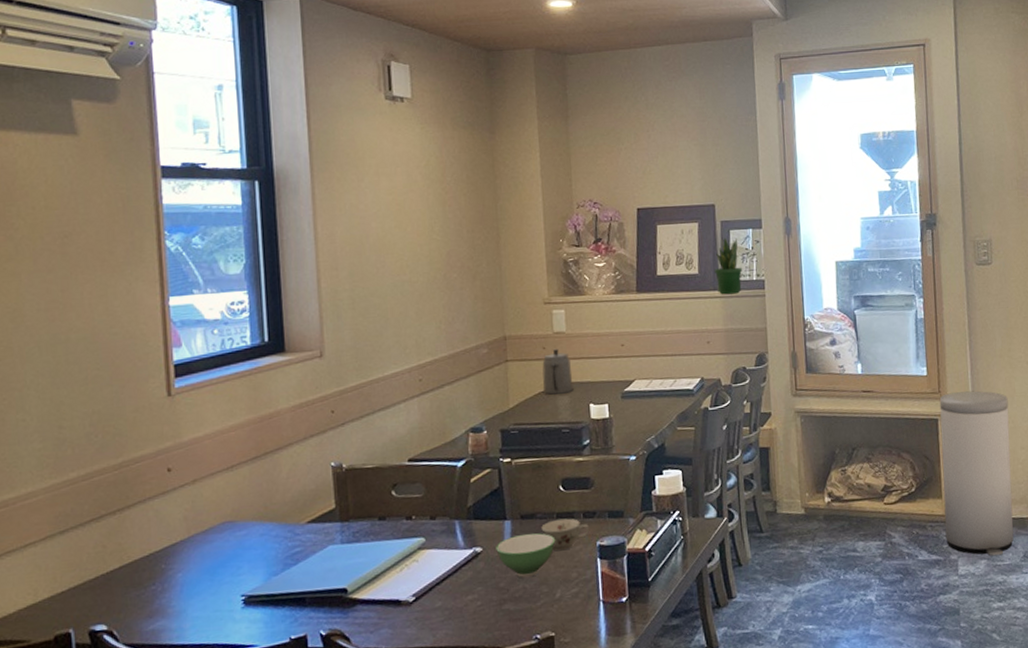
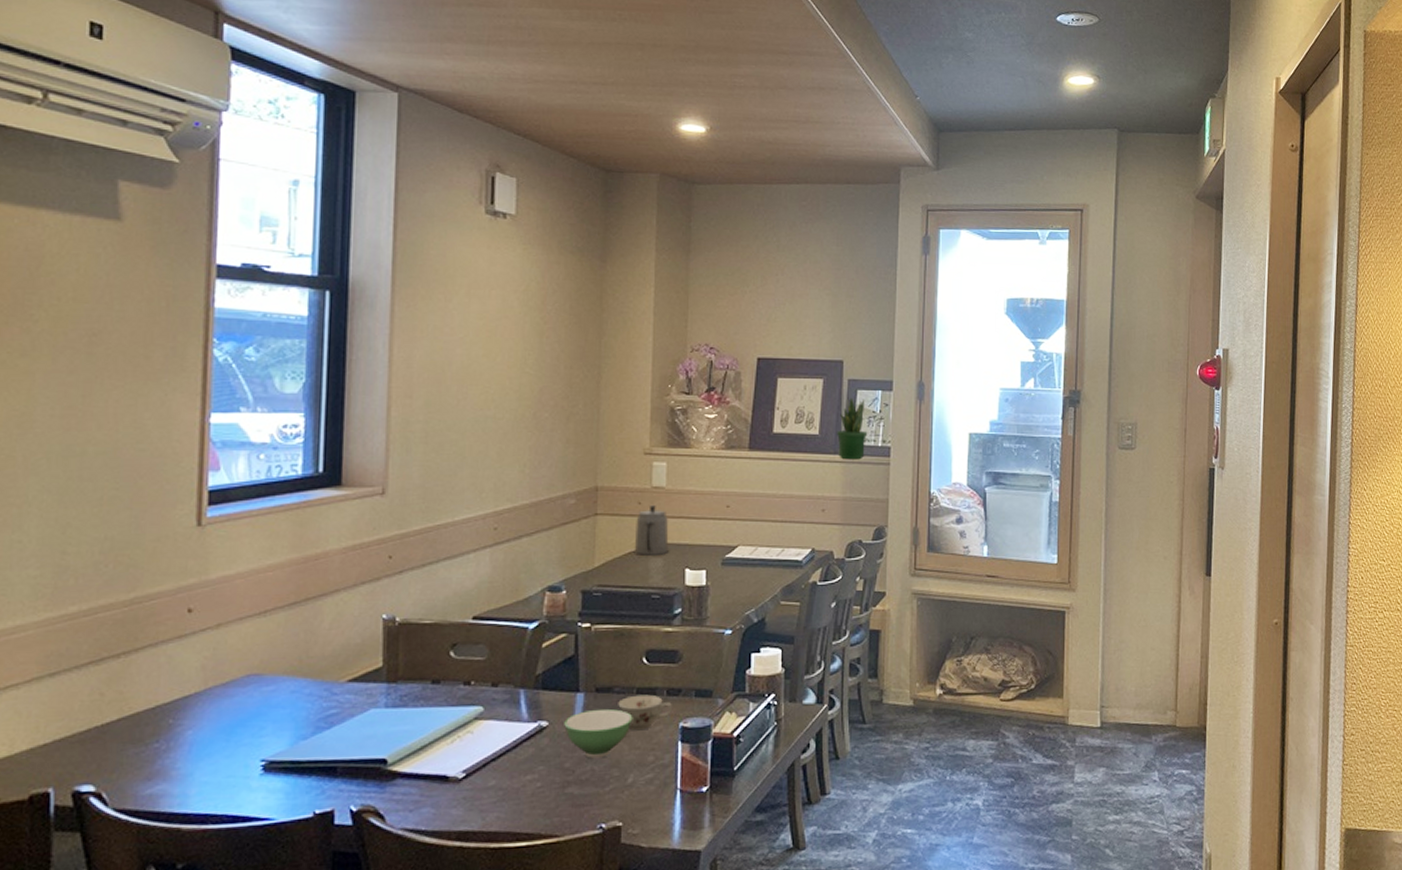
pedal bin: present [939,391,1014,557] -> none [1063,584,1141,765]

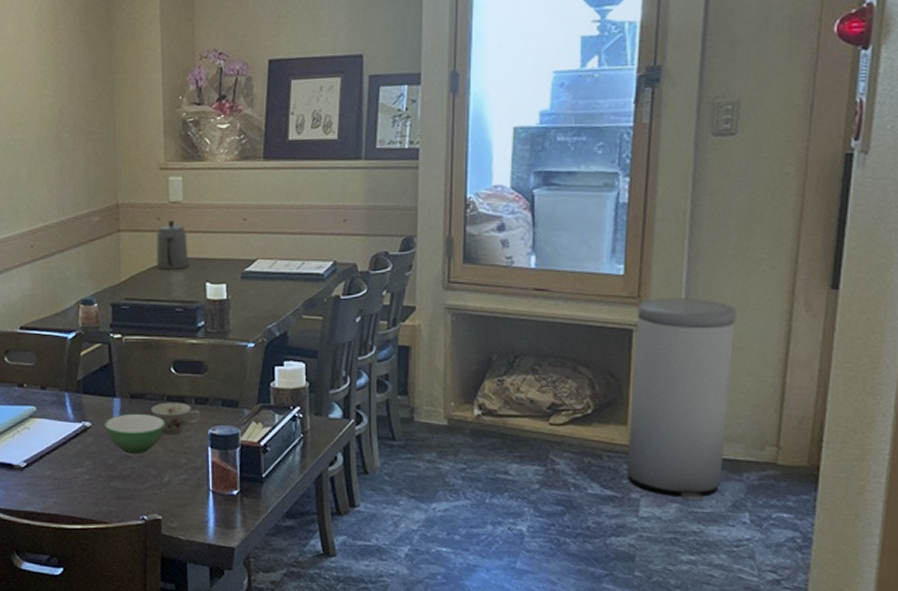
planter: present [837,398,868,460] -> none [358,96,393,165]
pedal bin: none [1063,584,1141,765] -> present [626,298,736,501]

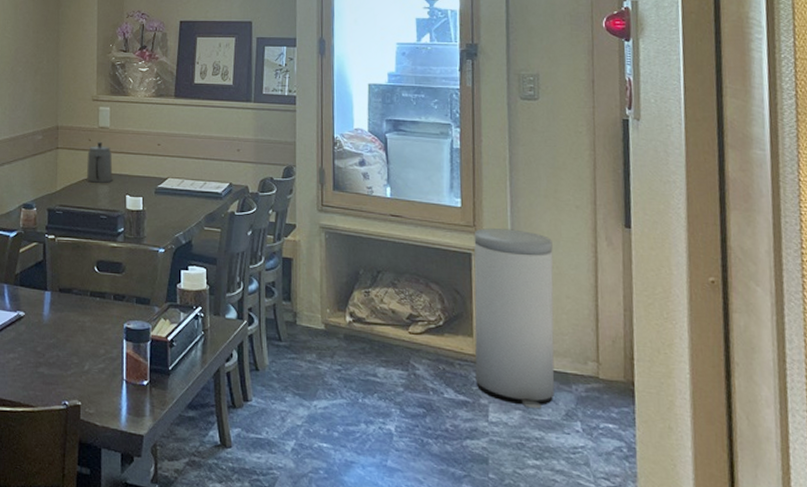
bowl: present [105,413,166,458] -> none [36,305,88,347]
teacup: present [151,402,202,435] -> none [76,297,119,327]

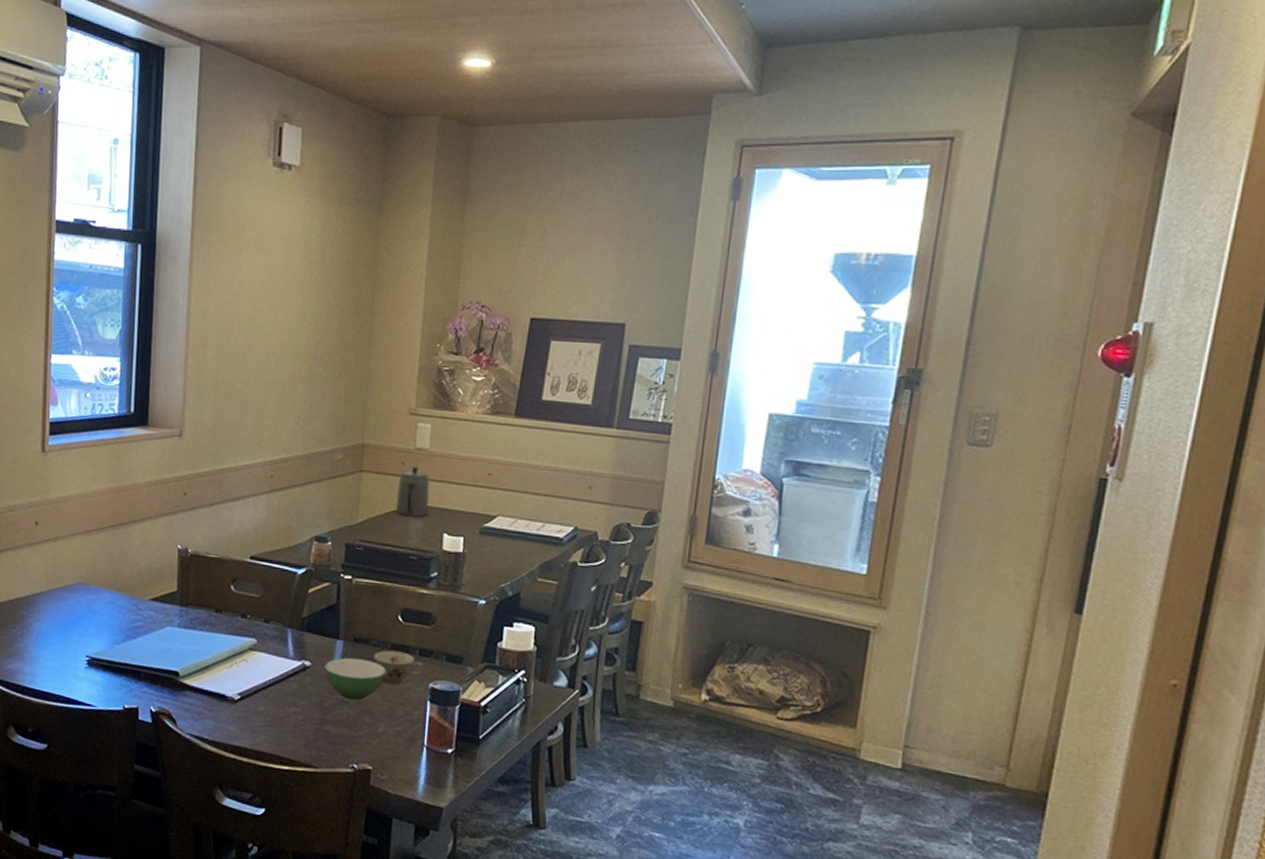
bowl: none [36,305,88,347] -> present [324,657,387,704]
teacup: none [76,297,119,327] -> present [373,650,424,685]
pedal bin: present [474,228,555,409] -> none [851,602,977,815]

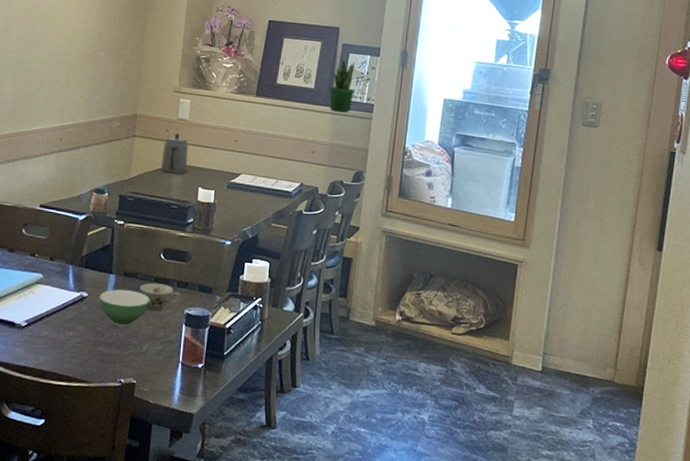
planter: none [611,367,647,436] -> present [329,60,356,113]

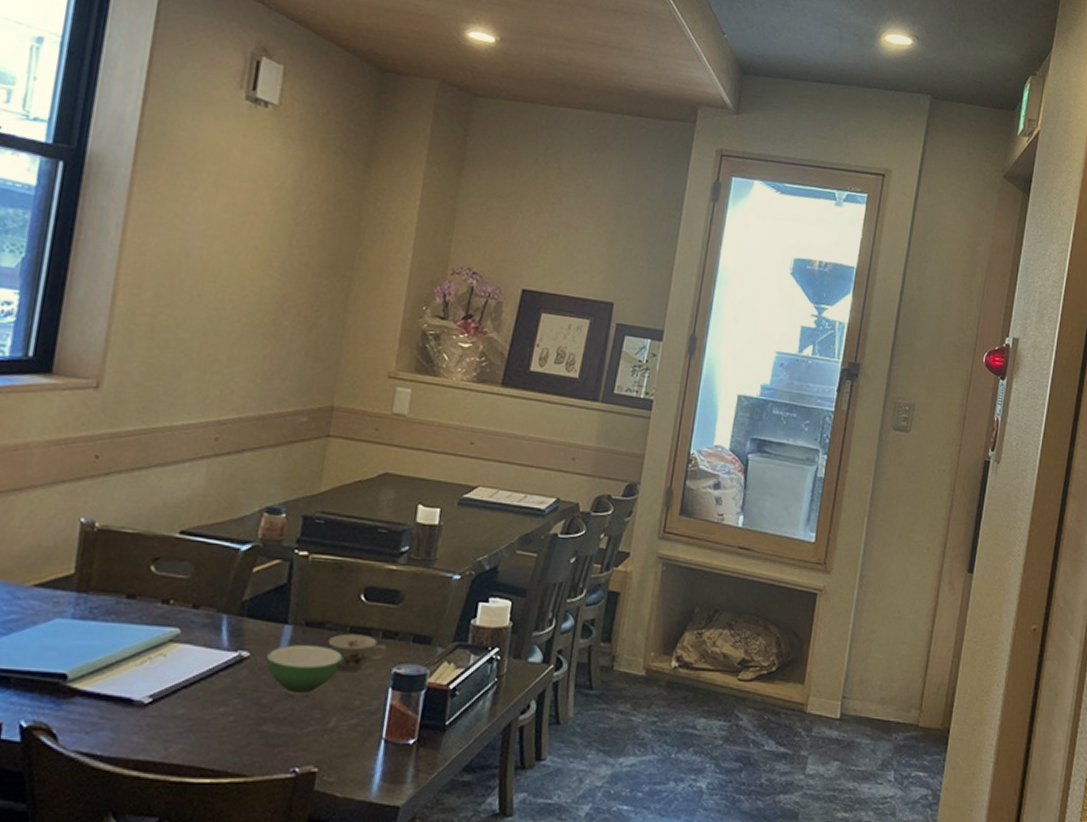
teapot: present [160,132,188,175] -> none [364,432,406,488]
planter: present [329,60,356,113] -> none [597,344,632,410]

